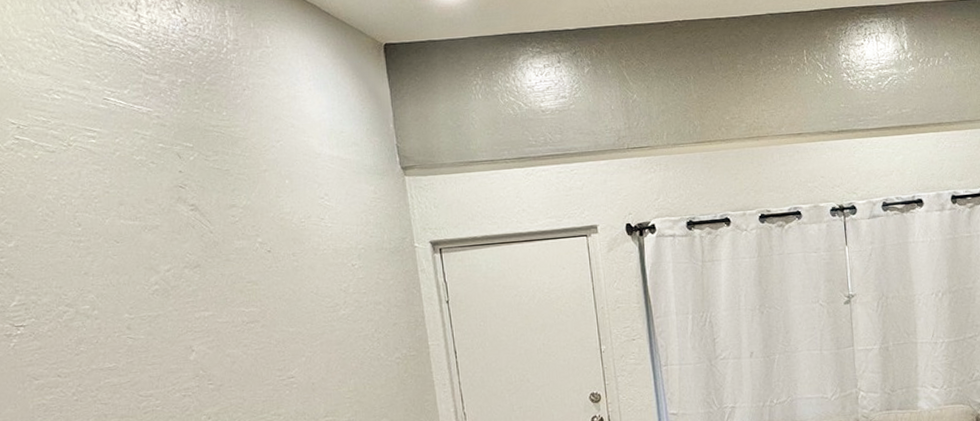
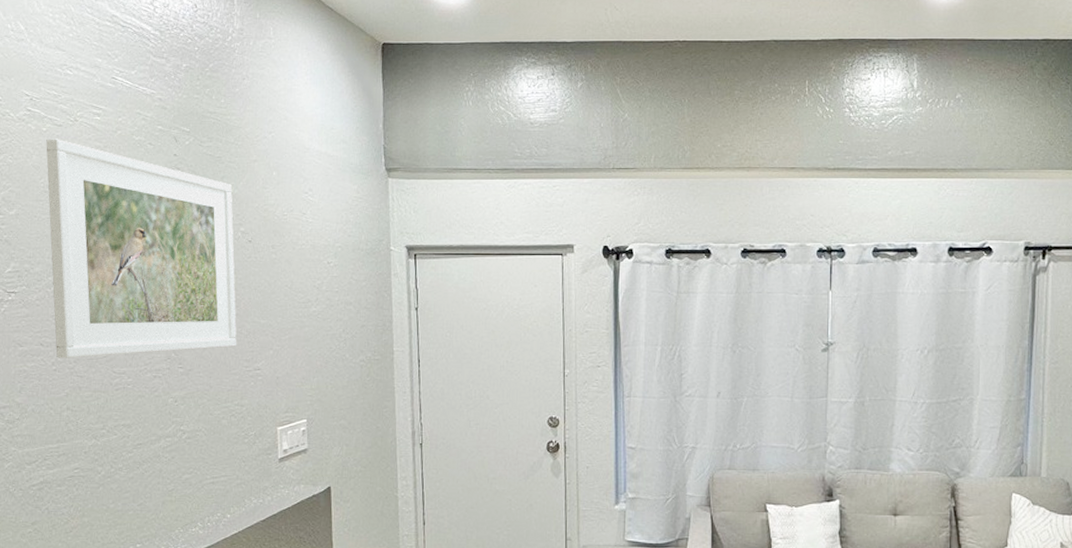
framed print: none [39,165,268,388] -> present [46,139,237,358]

